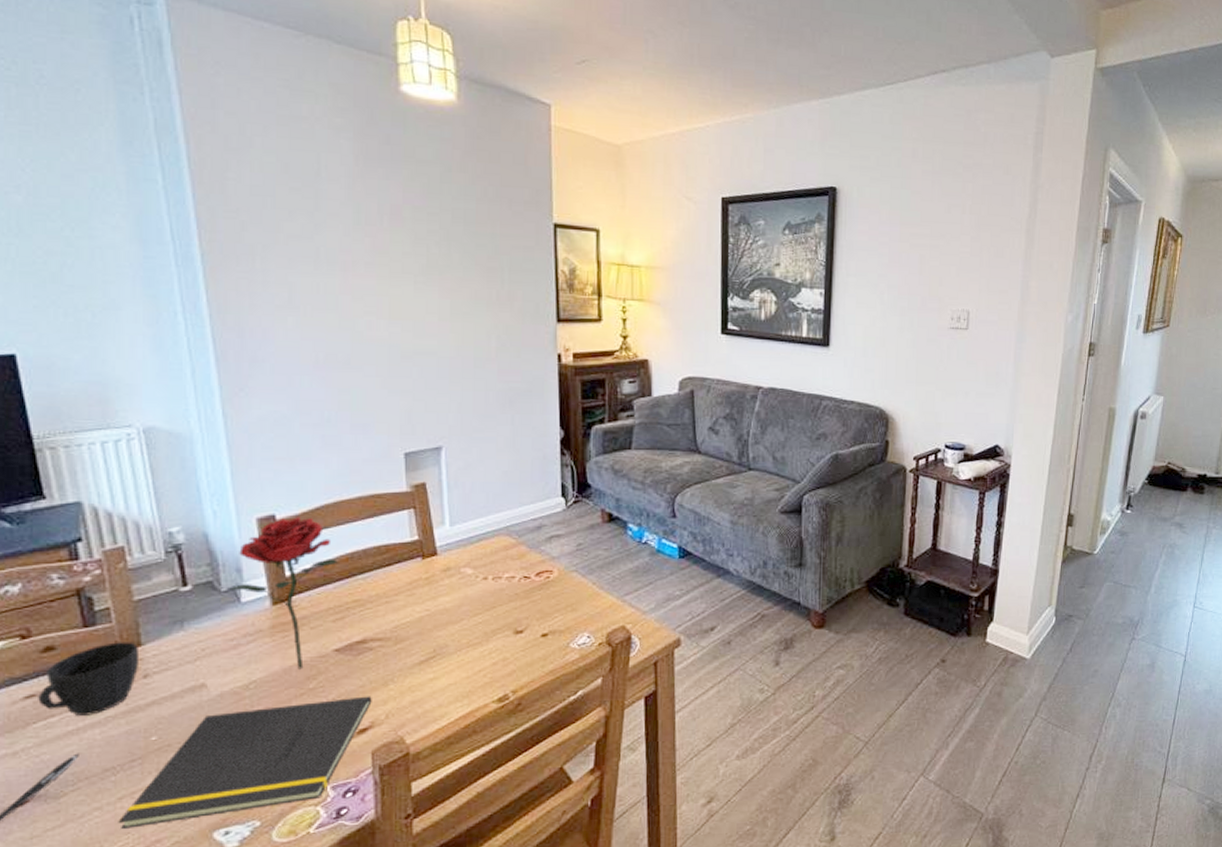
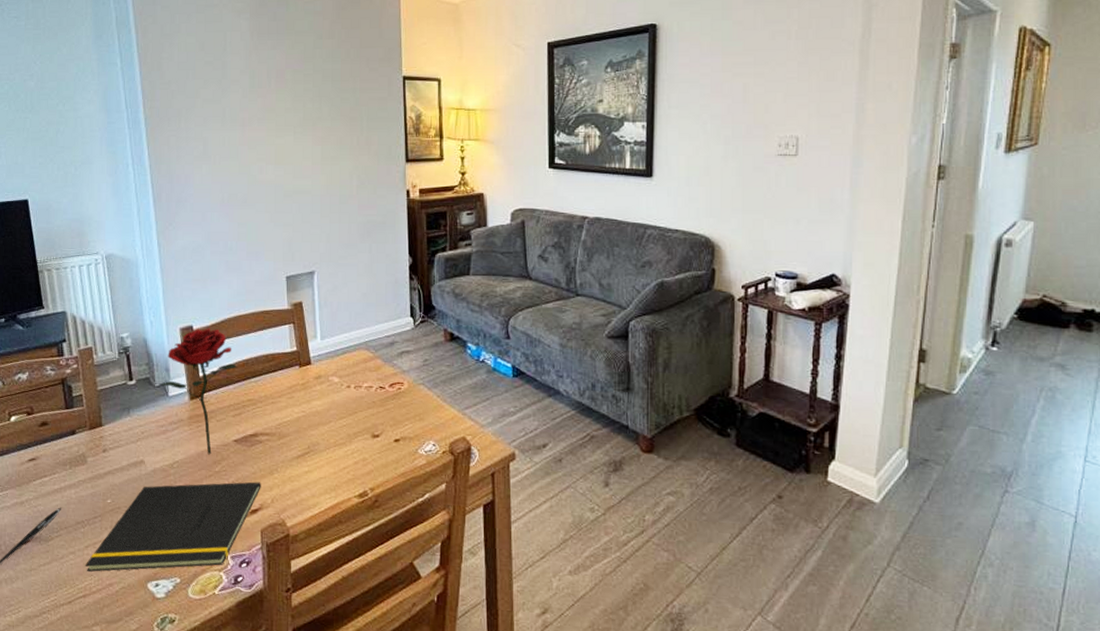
cup: present [38,642,140,716] -> none [37,422,101,478]

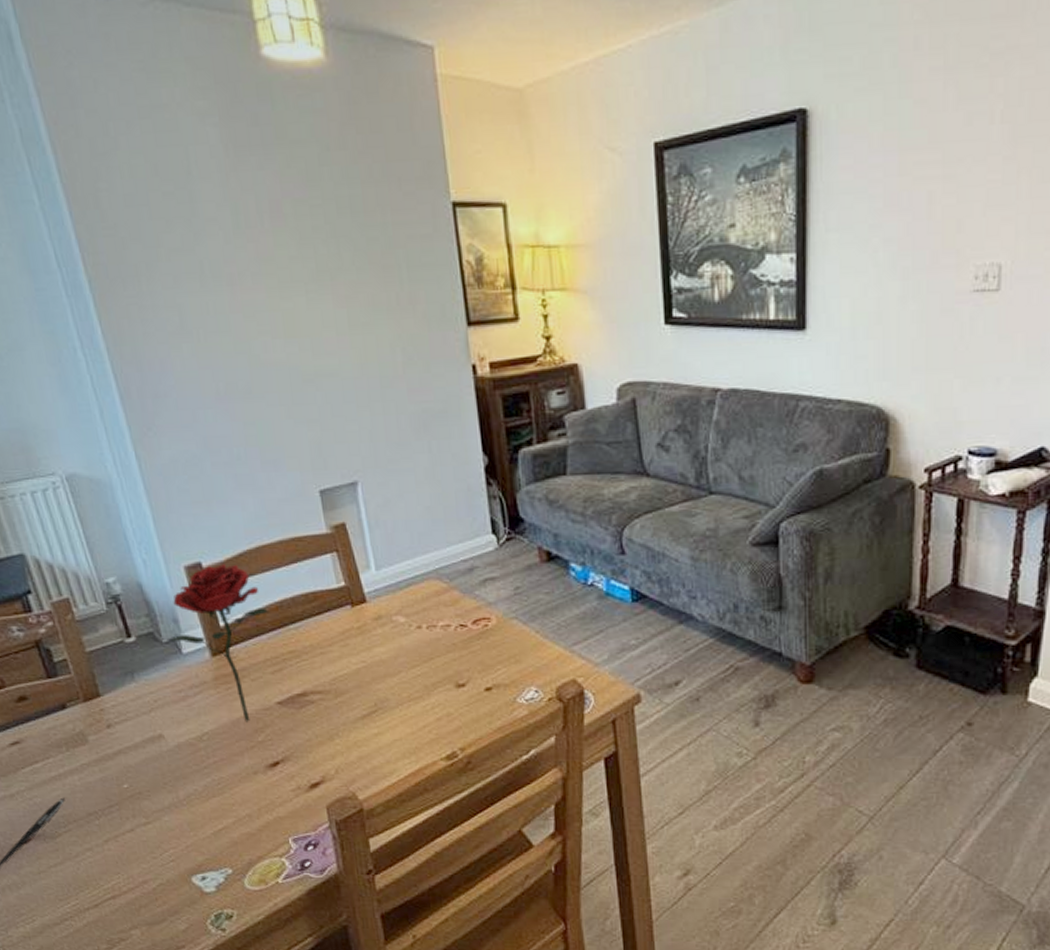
notepad: present [85,481,261,572] -> none [107,750,320,869]

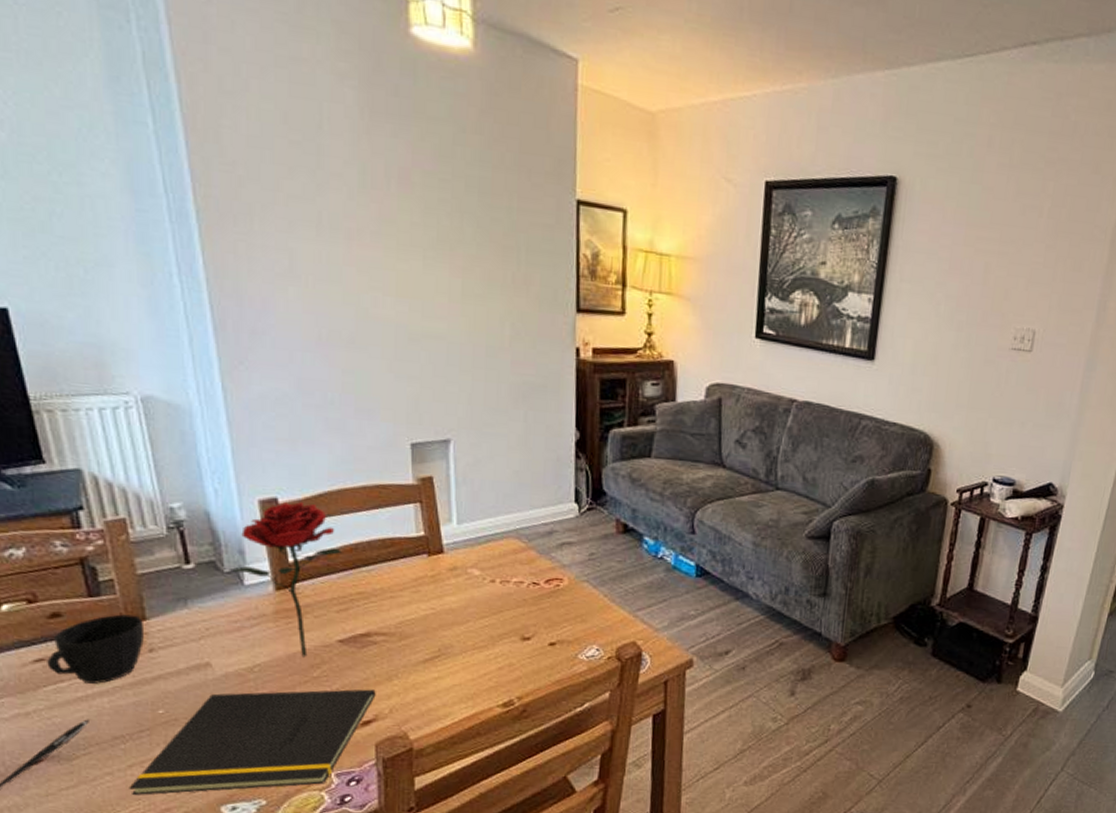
cup: none [21,692,102,763] -> present [47,614,145,684]
notepad: none [107,750,320,869] -> present [129,689,376,795]

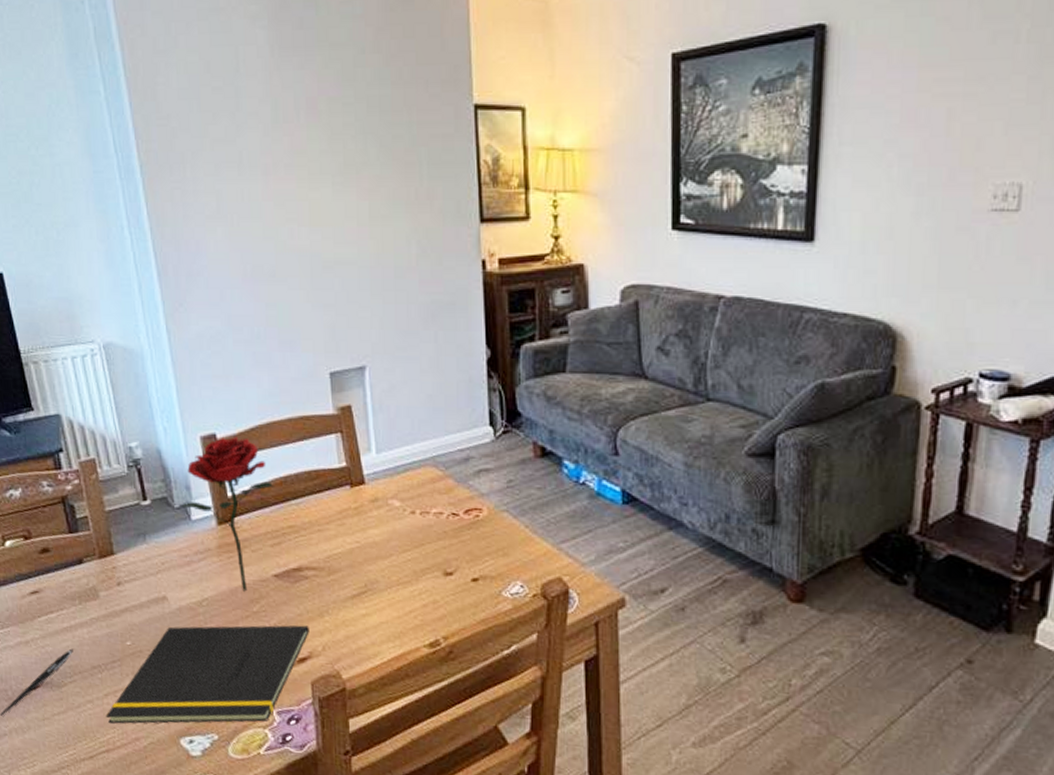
cup: present [47,614,145,684] -> none [40,549,114,615]

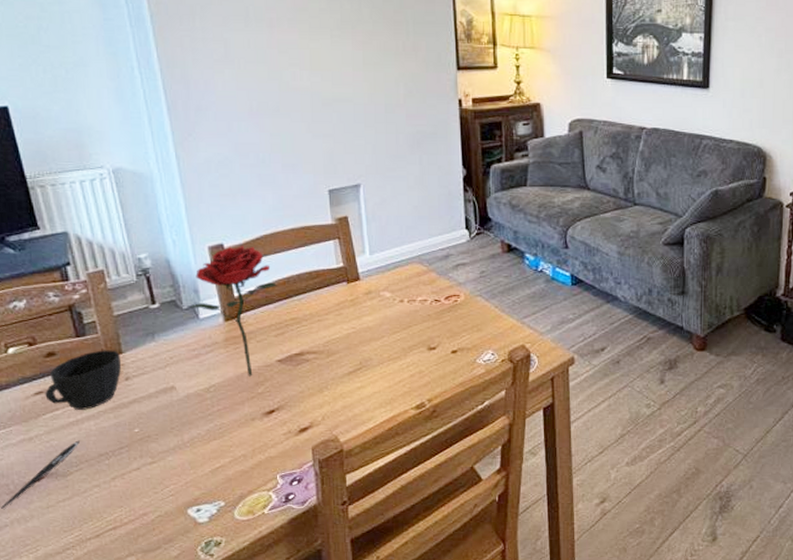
cup: none [40,549,114,615] -> present [45,350,122,410]
notepad: present [106,625,309,724] -> none [113,400,310,503]

